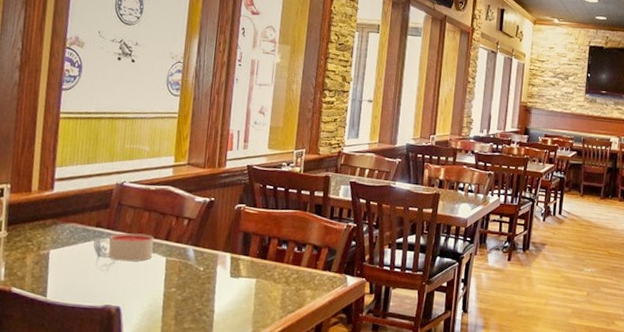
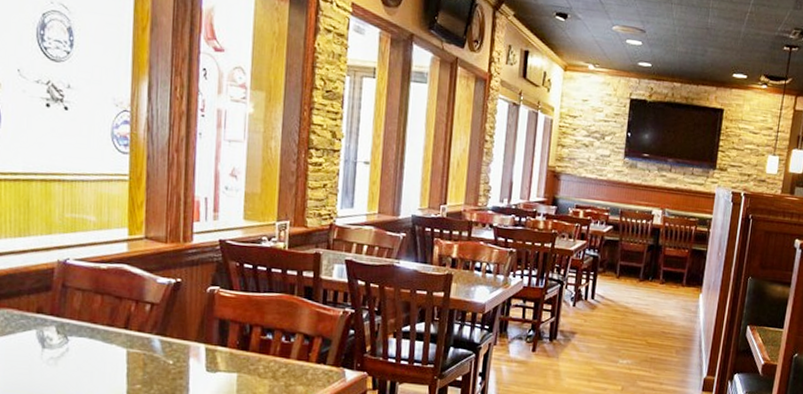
candle: present [108,232,154,262] -> none [54,320,110,354]

